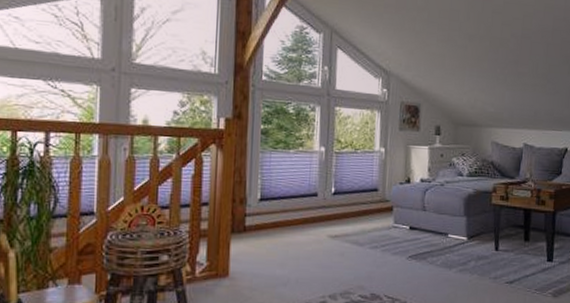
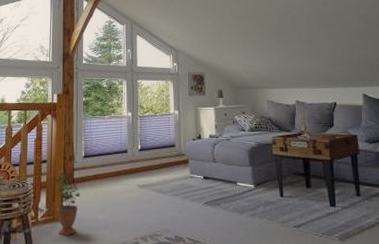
potted plant: none [214,217,253,294] -> present [51,172,80,235]

